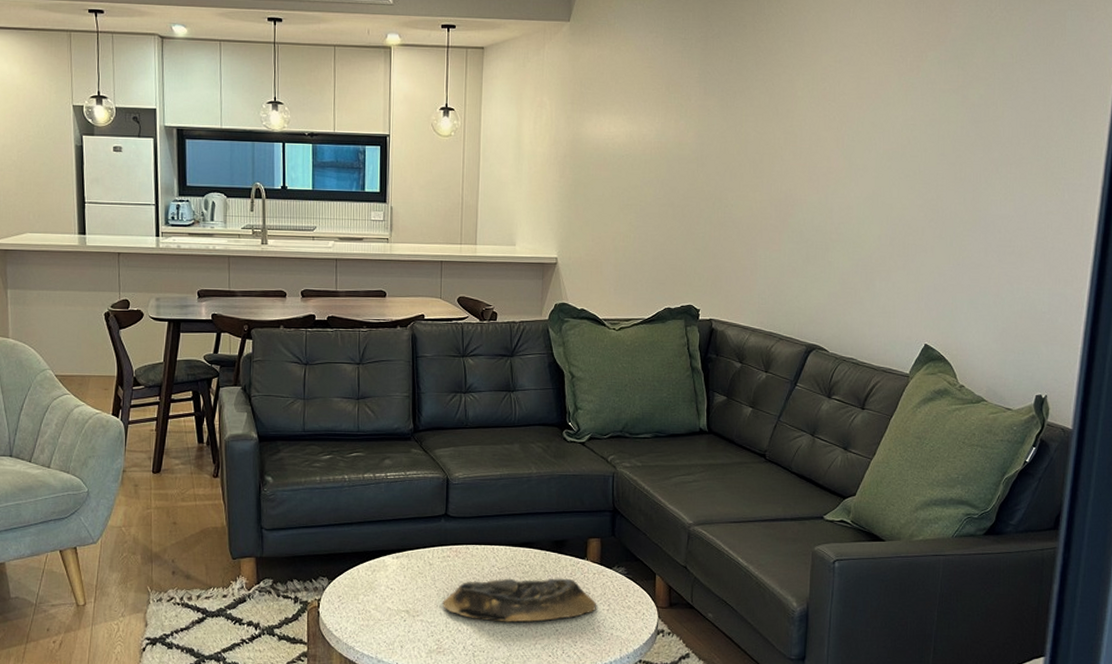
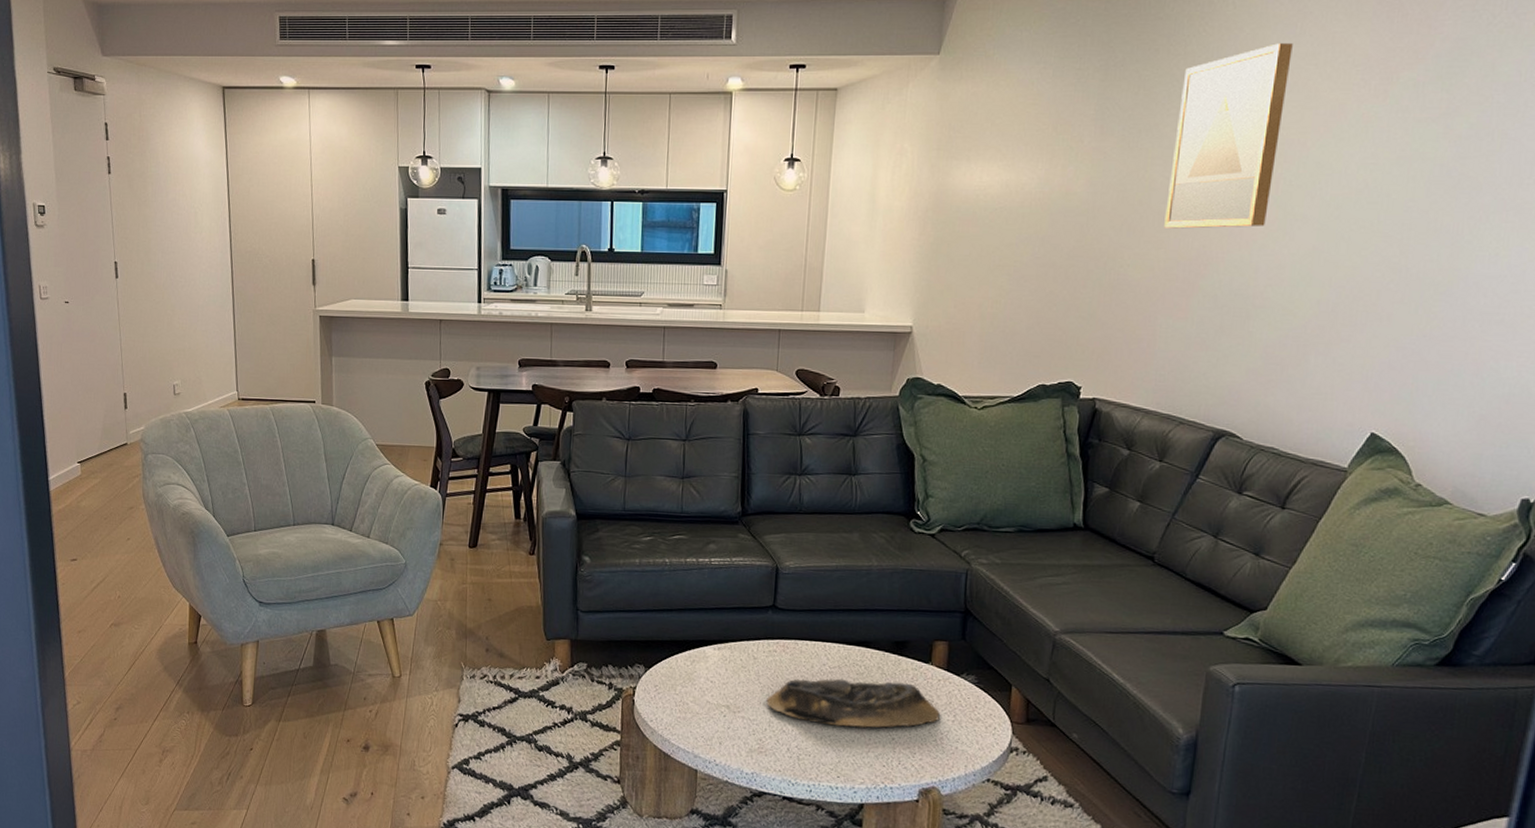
wall art: none [758,24,848,175] -> present [1164,43,1293,229]

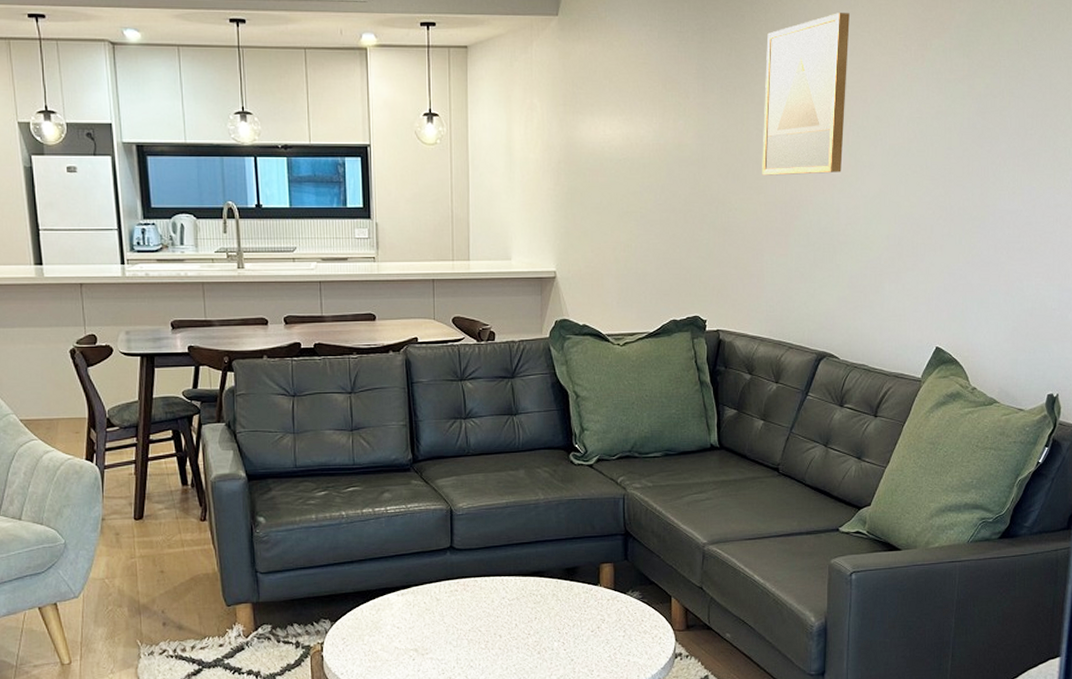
decorative bowl: present [766,678,940,728] -> none [452,606,611,655]

